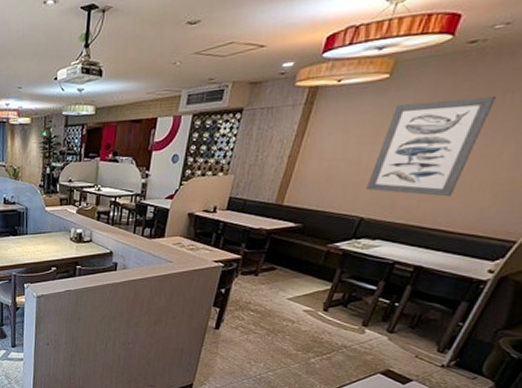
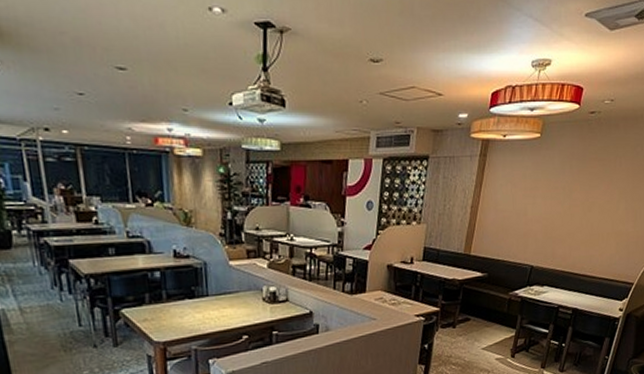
wall art: present [366,95,496,197] -> none [533,160,610,246]

